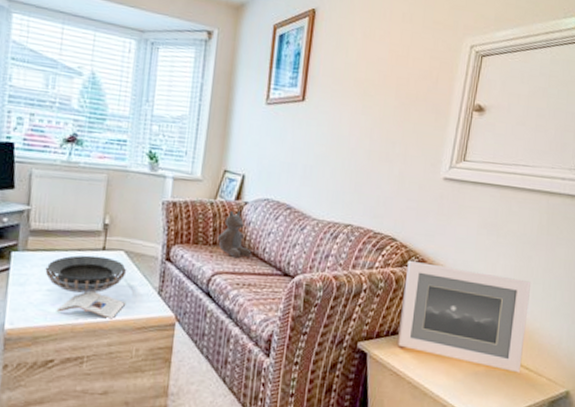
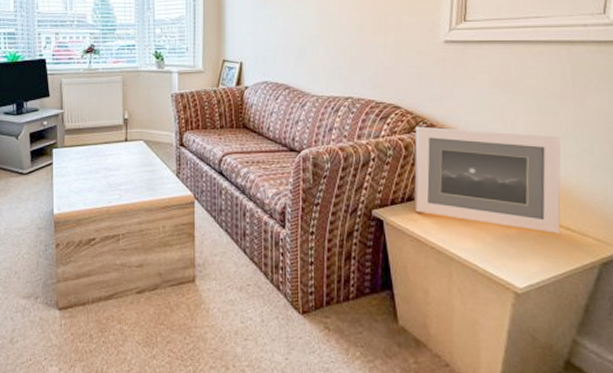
decorative bowl: present [45,255,127,294] -> none [80,147,148,181]
magazine: present [56,290,125,319] -> none [93,177,149,201]
stuffed animal: present [217,210,252,259] -> none [223,95,257,139]

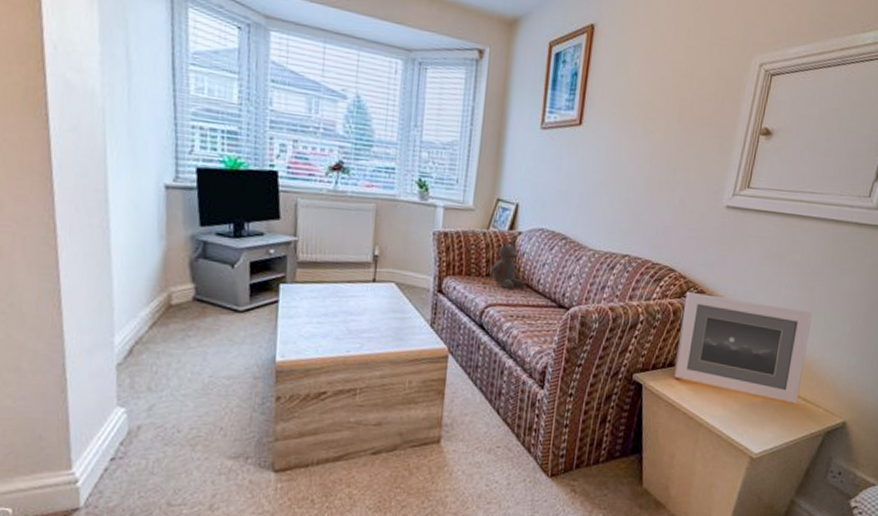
stuffed animal: none [223,95,257,139] -> present [490,240,526,290]

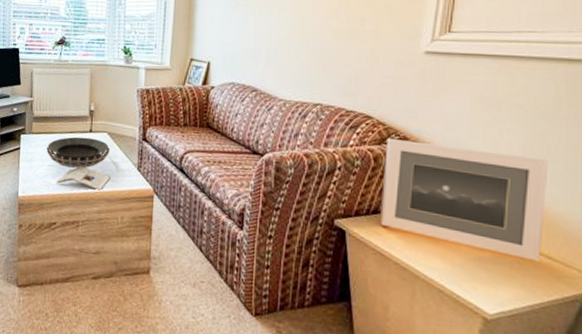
decorative bowl: none [314,287,399,327] -> present [46,136,111,169]
magazine: none [327,323,397,352] -> present [56,166,110,191]
stuffed animal: present [490,240,526,290] -> none [187,94,220,138]

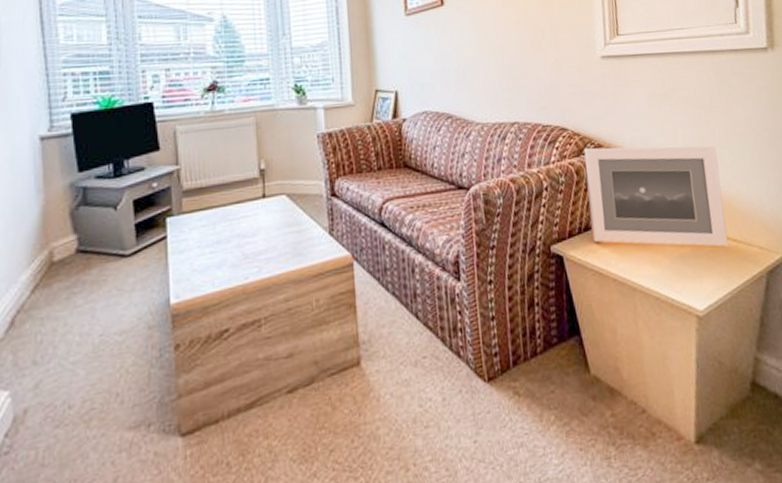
decorative bowl: present [46,136,111,169] -> none [205,204,292,251]
magazine: present [56,166,110,191] -> none [223,243,296,275]

